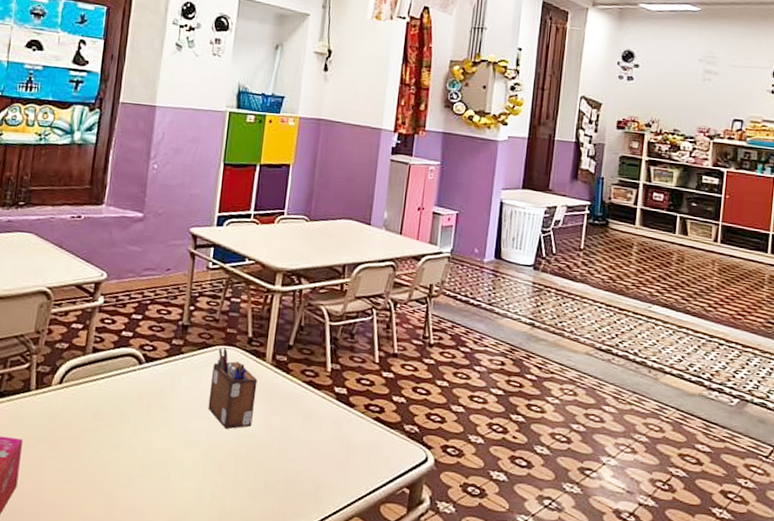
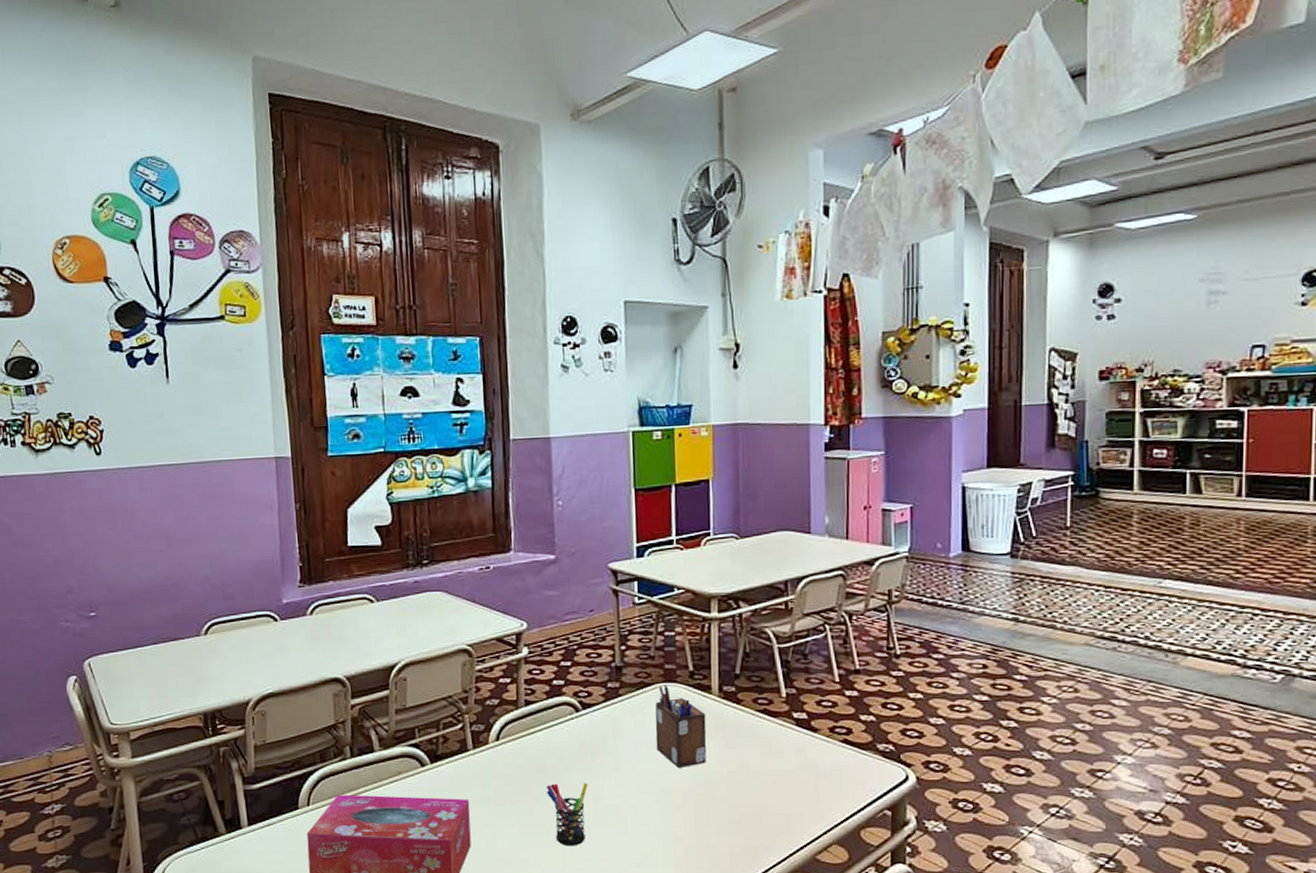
pen holder: none [99,431,140,497] -> present [547,783,588,846]

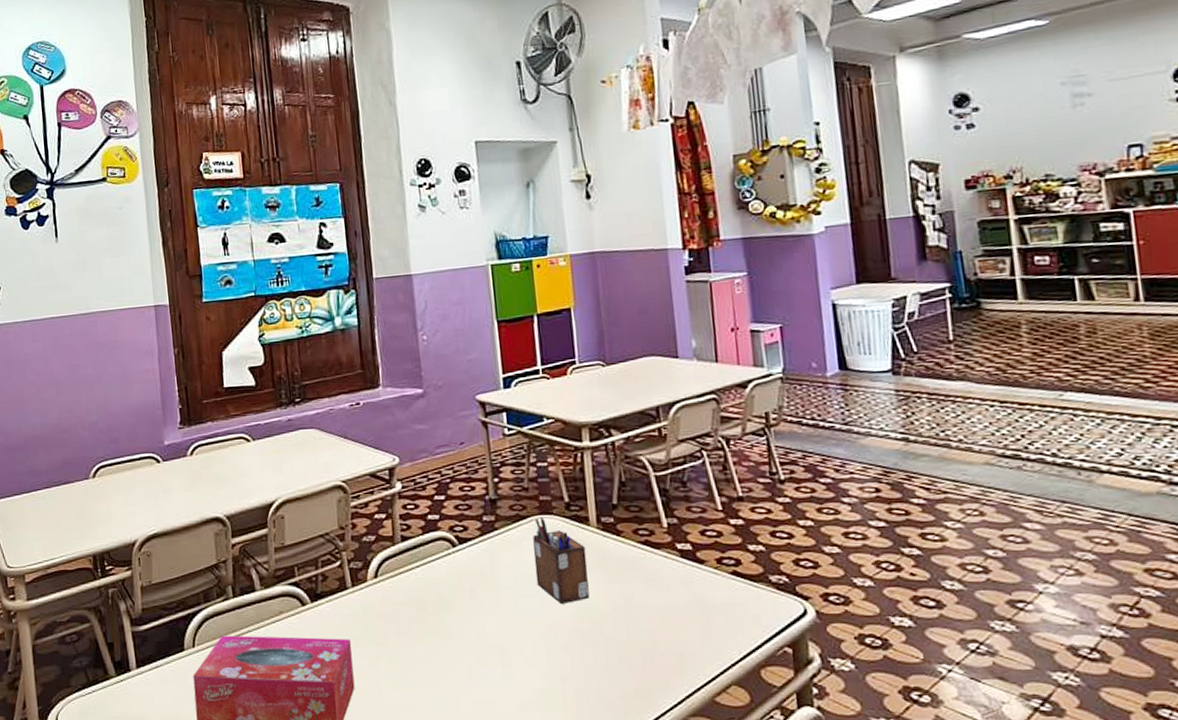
pen holder: present [547,783,588,846] -> none [428,620,470,688]

